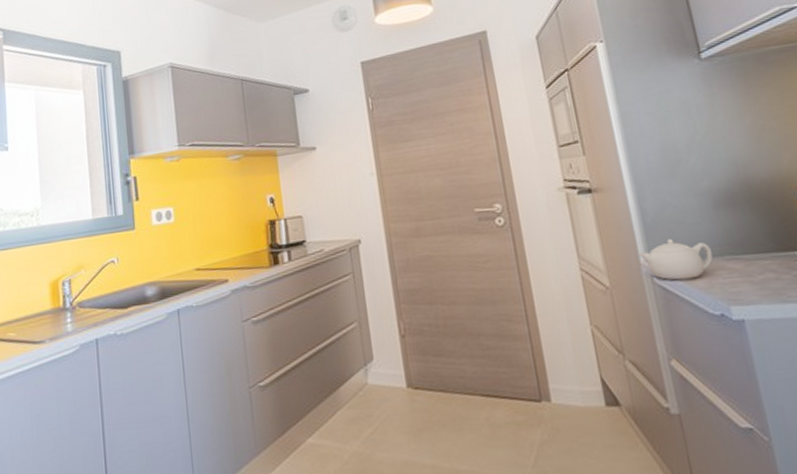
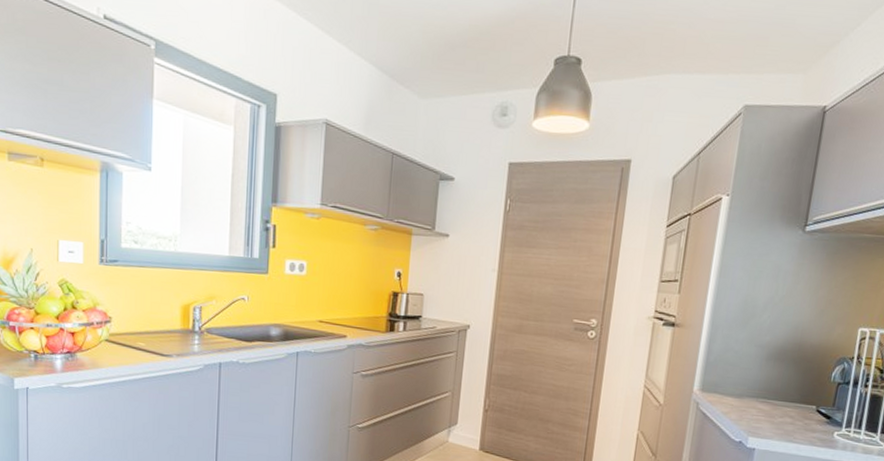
teapot: present [637,238,713,281] -> none [693,376,751,411]

